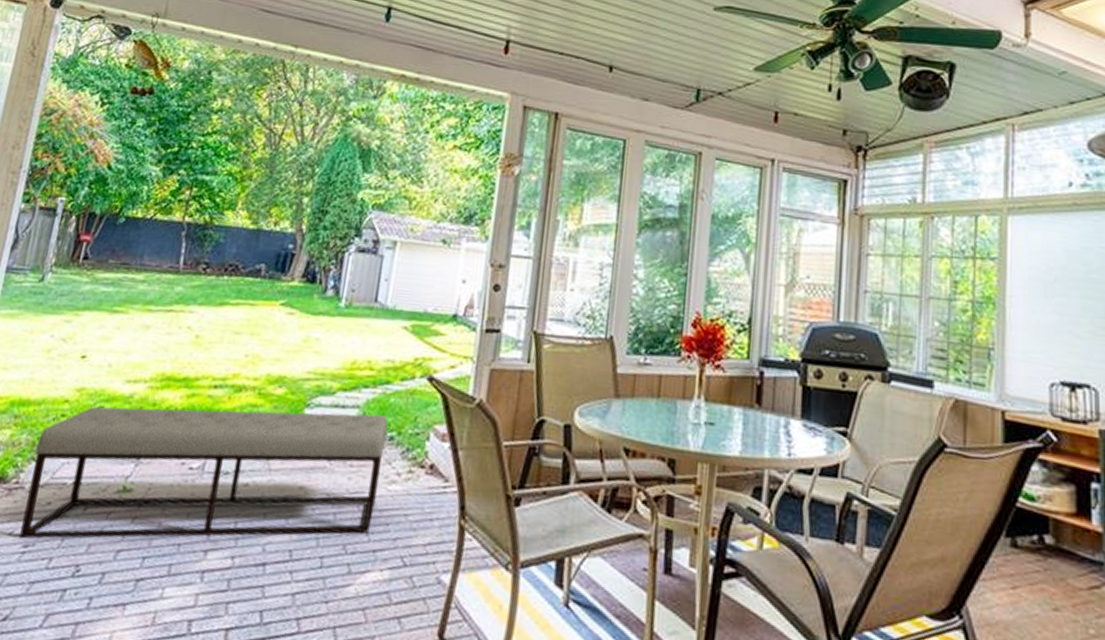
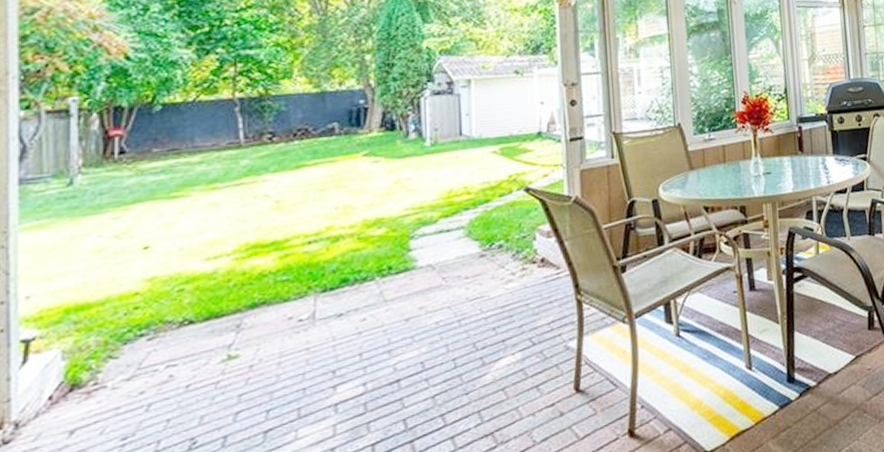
bench: present [19,407,388,539] -> none [110,229,496,434]

